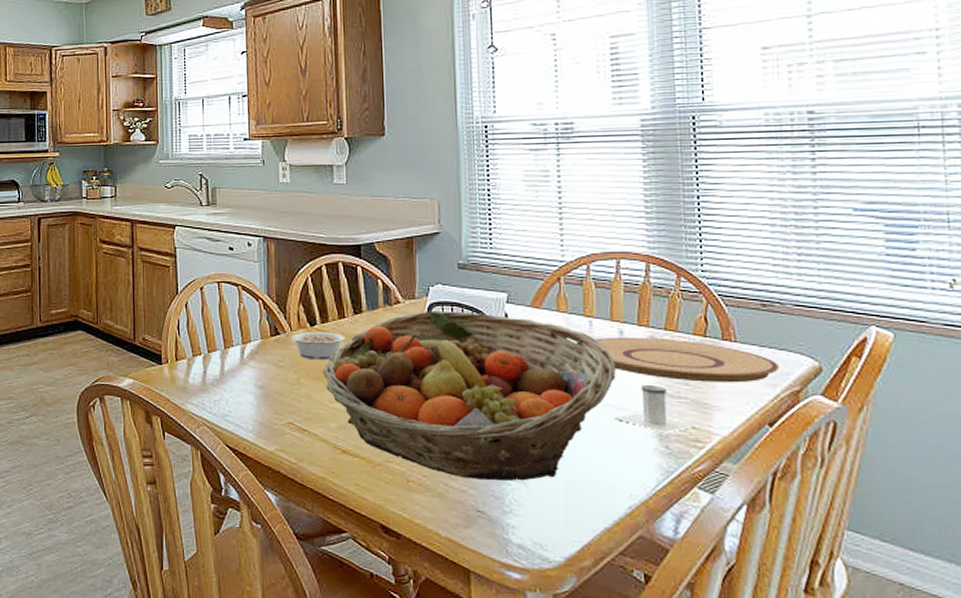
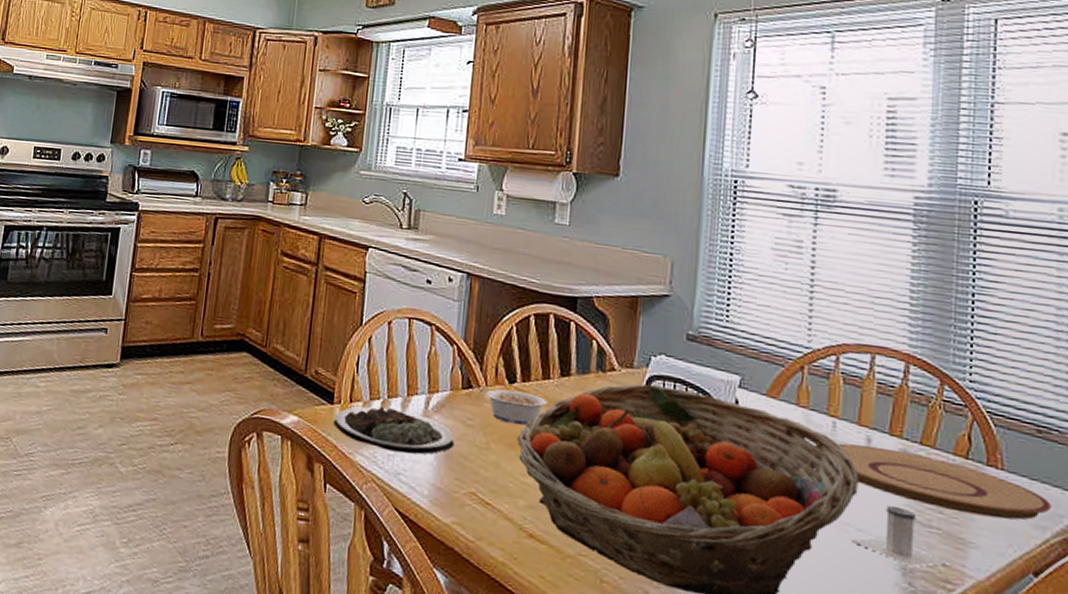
plate: none [164,361,270,398] -> present [333,406,455,455]

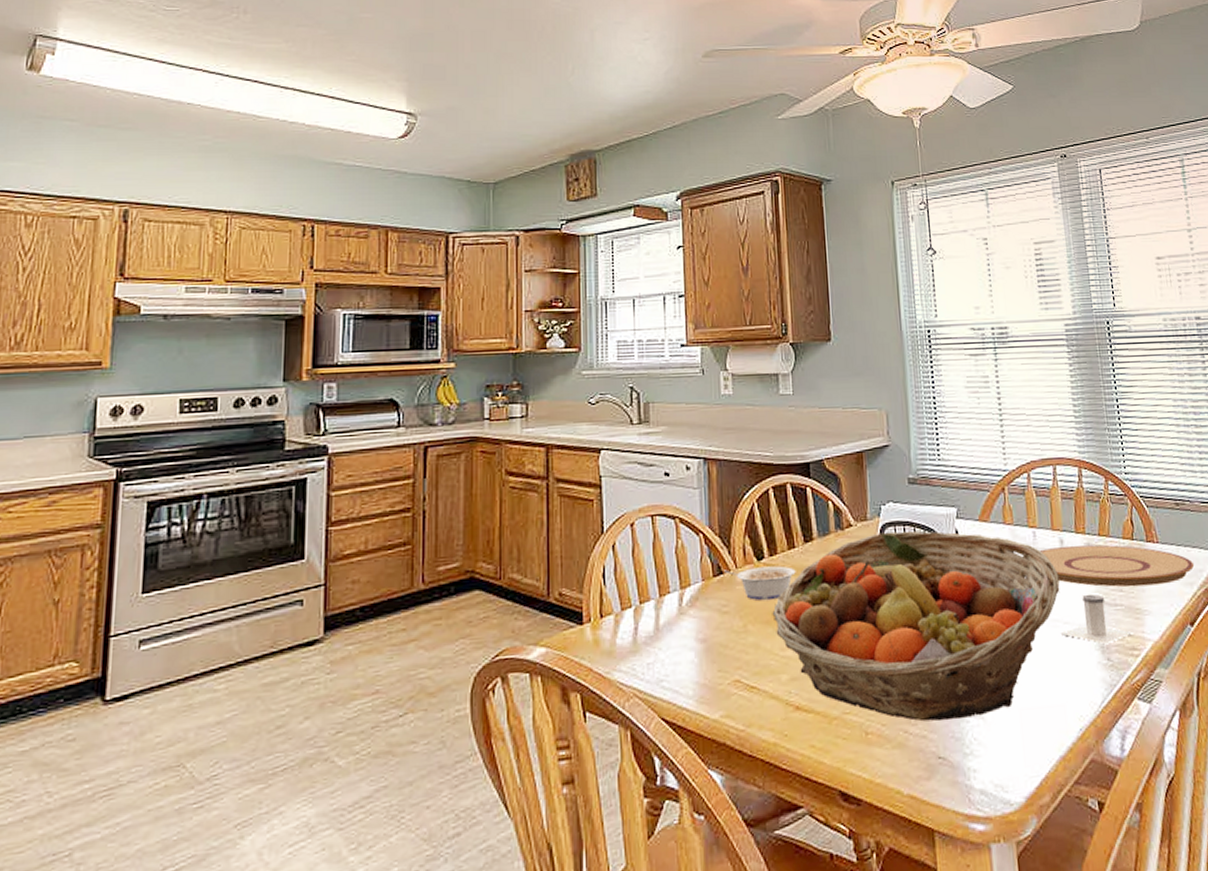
plate: present [333,406,455,455] -> none [585,613,713,660]

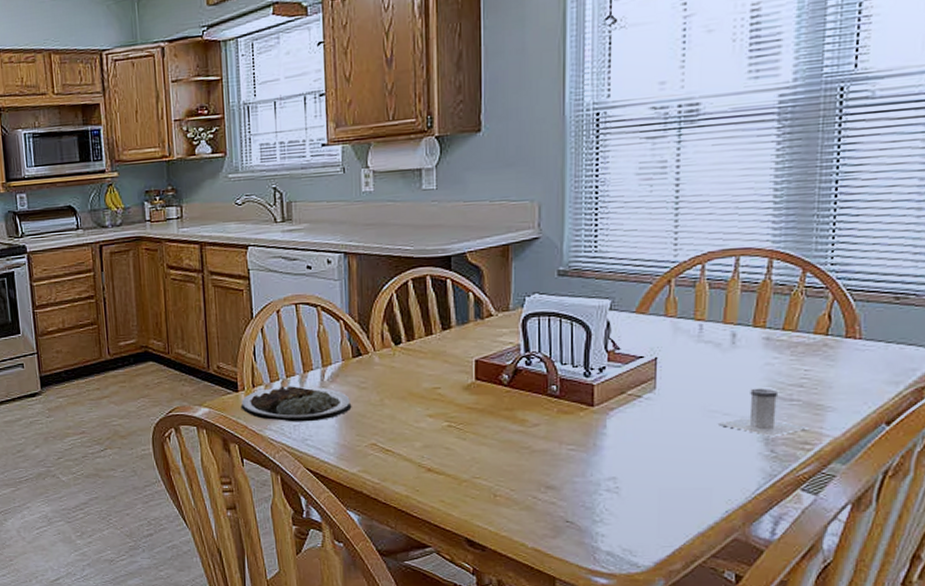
plate: none [585,613,713,660] -> present [240,386,352,422]
legume: present [724,566,796,601] -> none [363,350,433,380]
fruit basket: present [772,530,1060,722] -> none [408,321,725,491]
plate: present [1036,545,1195,587] -> none [698,339,907,383]

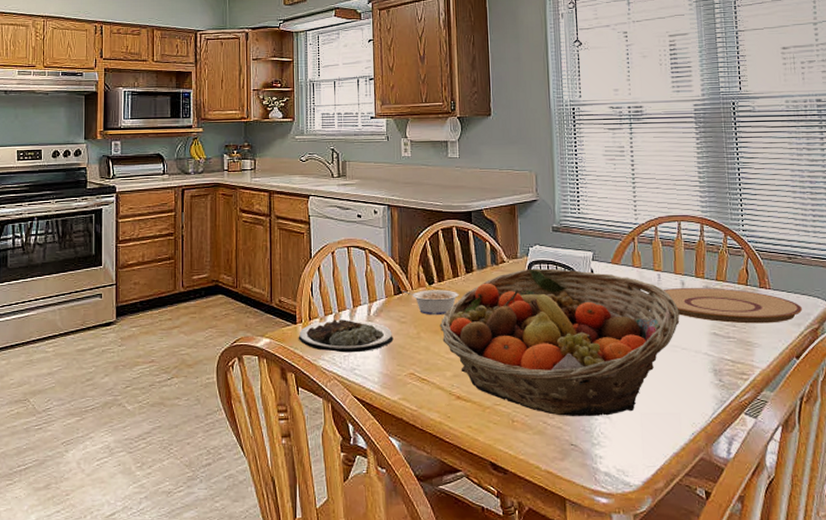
legume: none [363,350,433,380] -> present [403,290,459,316]
fruit basket: none [408,321,725,491] -> present [439,268,680,416]
plate: none [698,339,907,383] -> present [660,288,803,324]
salt shaker: present [719,388,806,437] -> none [679,327,742,369]

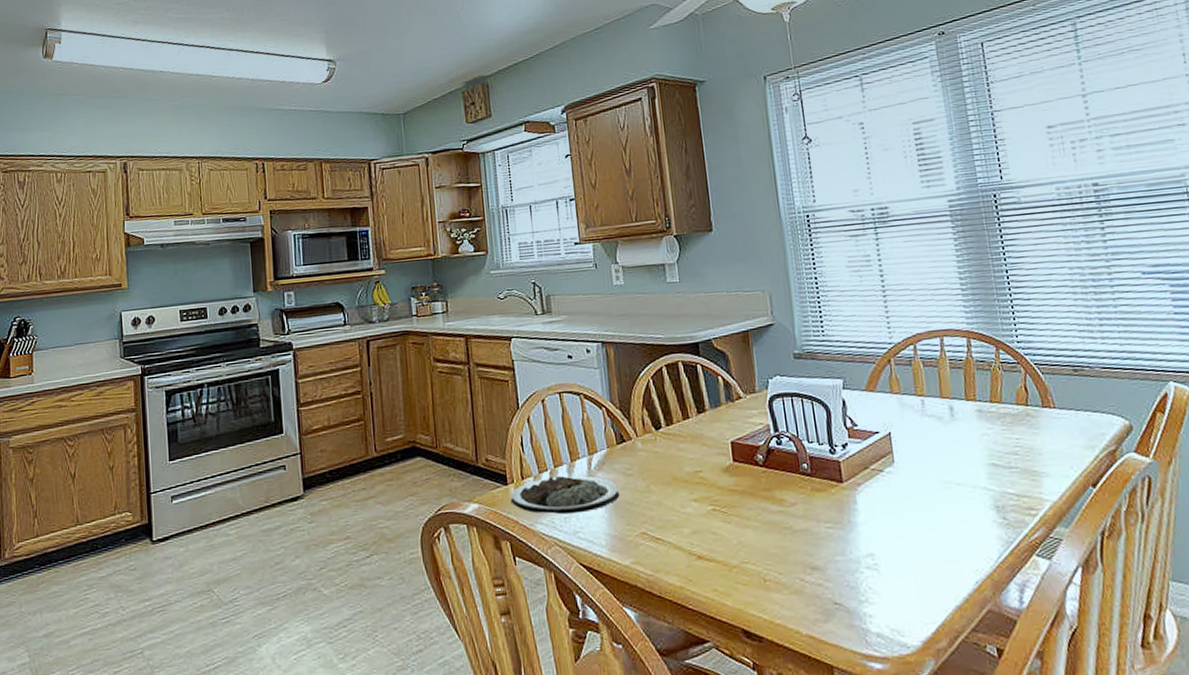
legume: present [403,290,459,316] -> none [626,434,692,465]
fruit basket: present [439,268,680,416] -> none [671,401,951,572]
plate: present [660,288,803,324] -> none [926,411,1096,451]

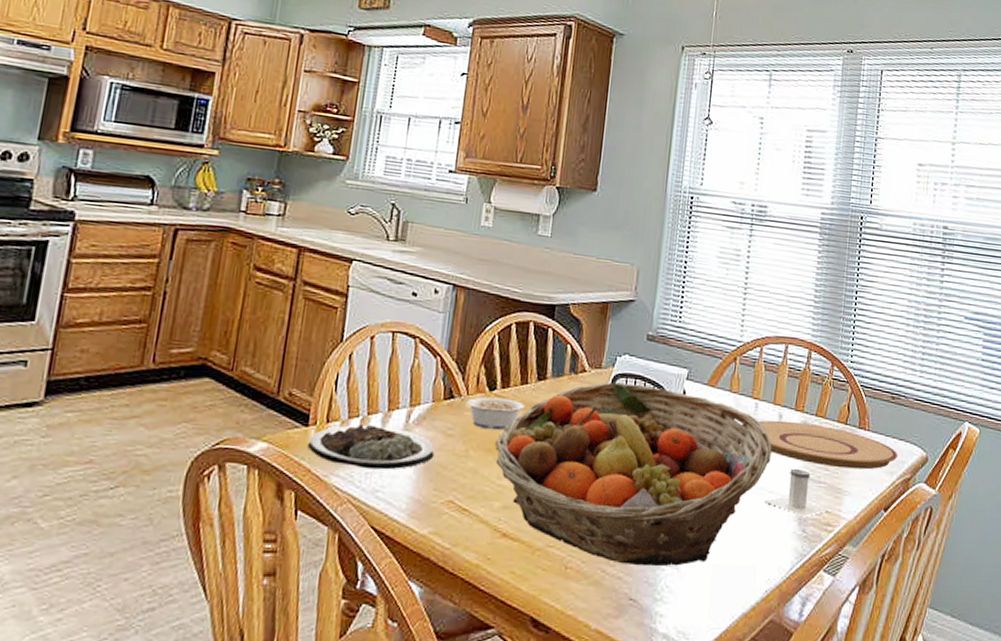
legume: none [626,434,692,465] -> present [455,394,525,431]
fruit basket: none [671,401,951,572] -> present [495,382,772,566]
plate: none [926,411,1096,451] -> present [752,420,898,470]
salt shaker: none [954,457,1028,505] -> present [765,468,829,517]

